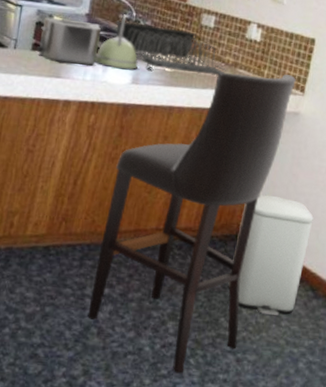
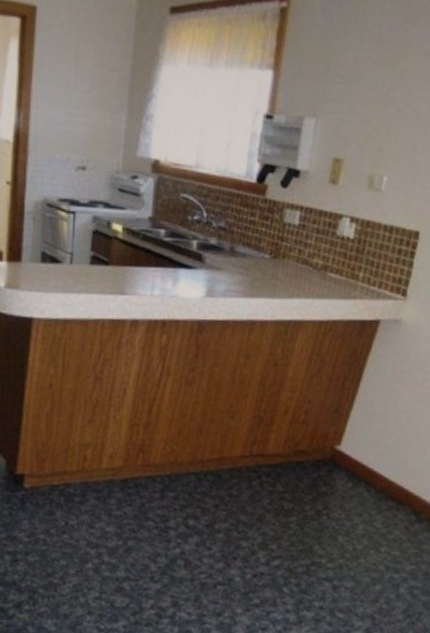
toaster: present [37,16,102,66] -> none [96,223,169,280]
bar stool: present [88,72,296,373] -> none [173,276,397,602]
kettle: present [94,14,138,71] -> none [162,215,212,281]
dish rack: present [116,20,227,77] -> none [184,223,316,284]
pedal bin: present [228,194,314,316] -> none [322,414,417,542]

